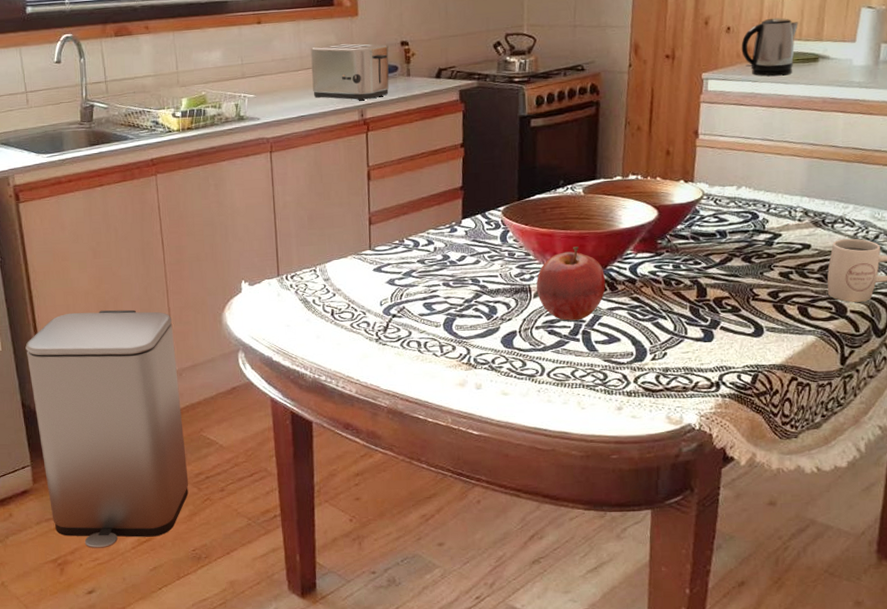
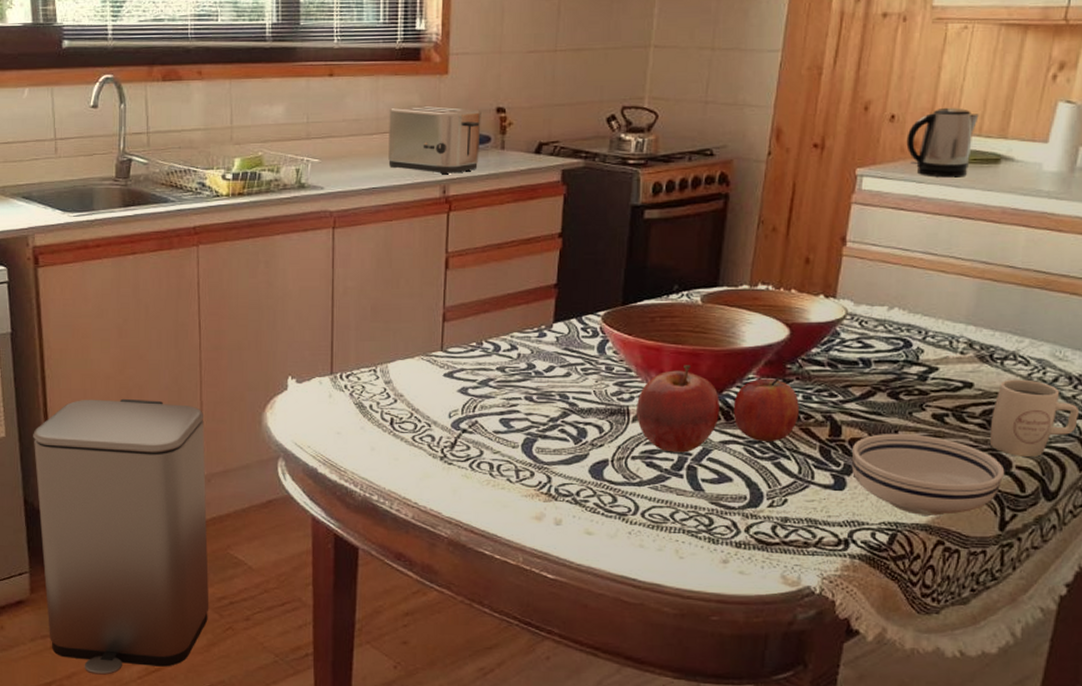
fruit: none [616,251,671,307] -> present [733,377,799,442]
bowl: none [716,290,842,357] -> present [851,433,1005,516]

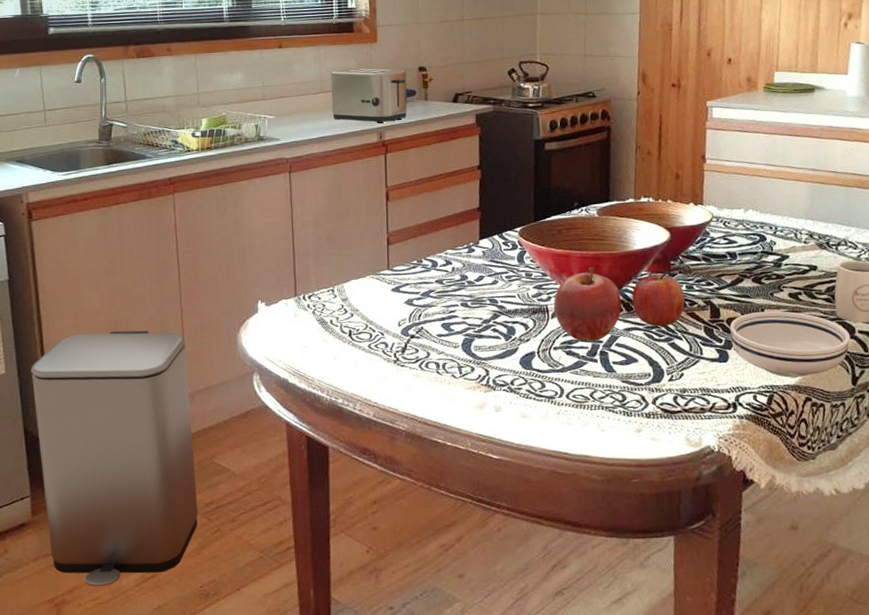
kettle: present [906,107,979,178] -> none [742,50,794,106]

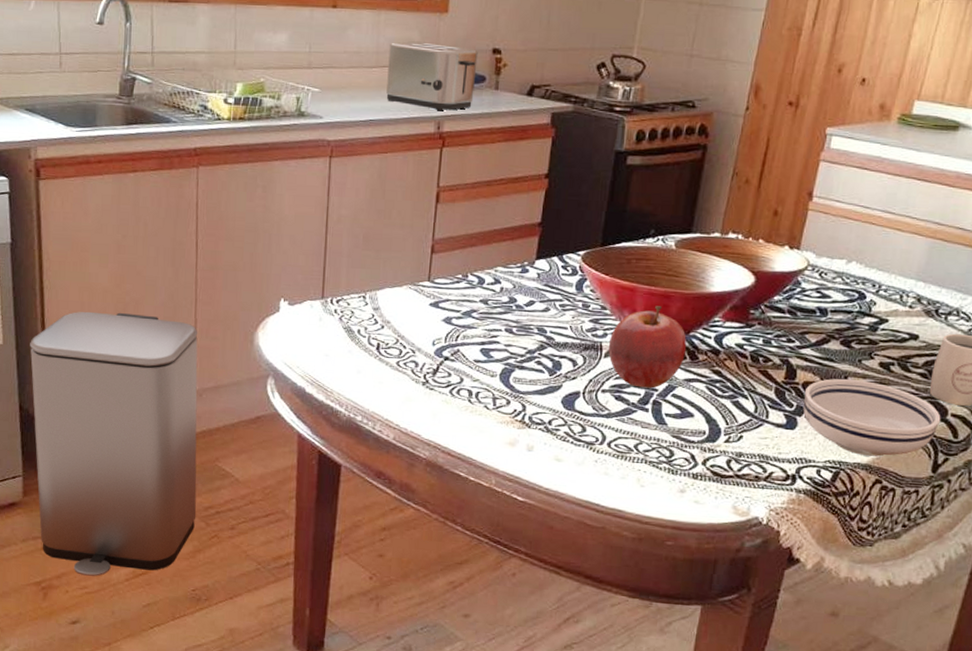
fruit: present [632,272,685,327] -> none [698,321,760,382]

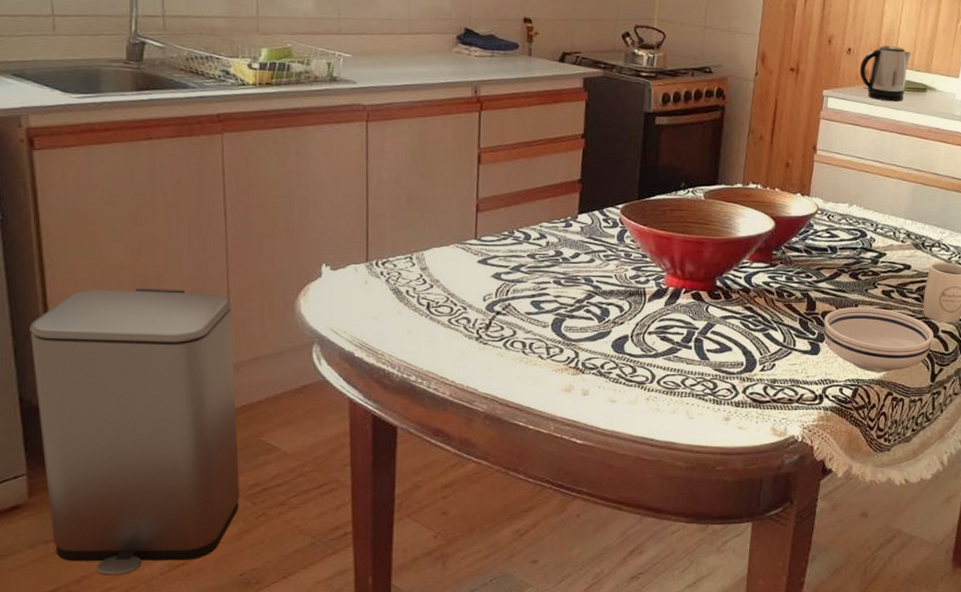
toaster: present [386,41,478,111] -> none [421,9,510,76]
apple: present [609,306,687,389] -> none [652,252,721,327]
kettle: none [874,74,943,142] -> present [860,45,911,102]

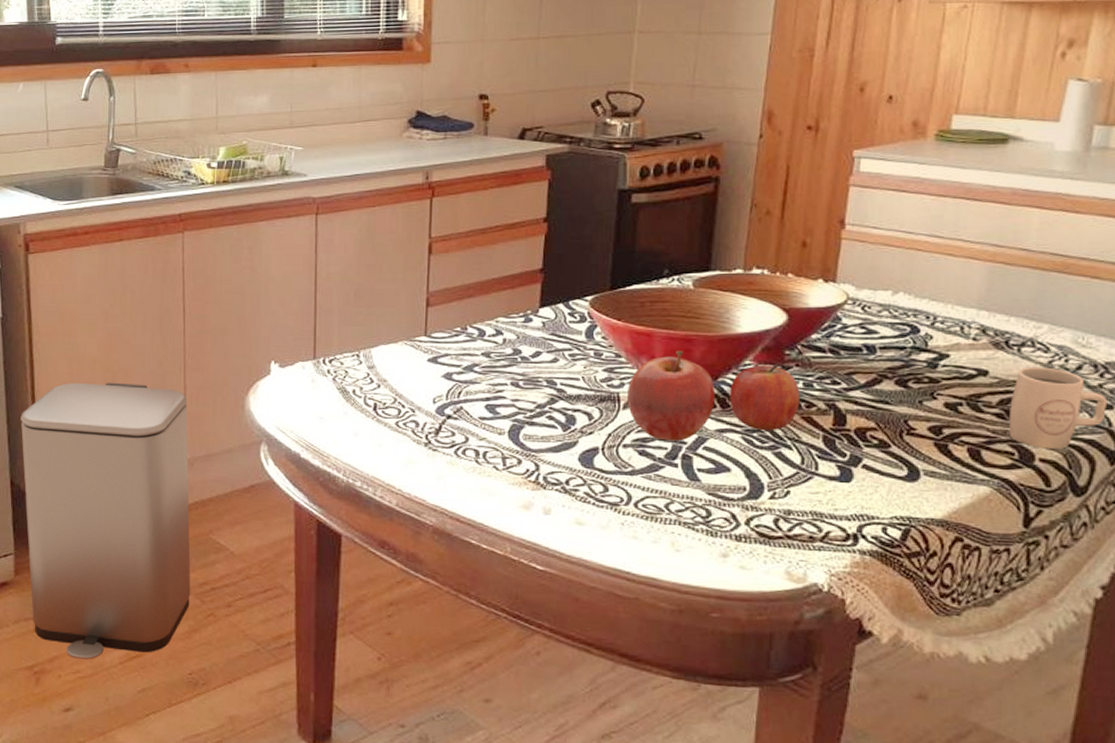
apple: none [652,252,721,327] -> present [628,351,716,441]
fruit: none [731,262,783,317] -> present [729,364,800,431]
bowl: present [823,306,934,372] -> none [858,422,1027,511]
kettle: present [860,45,911,102] -> none [906,87,983,159]

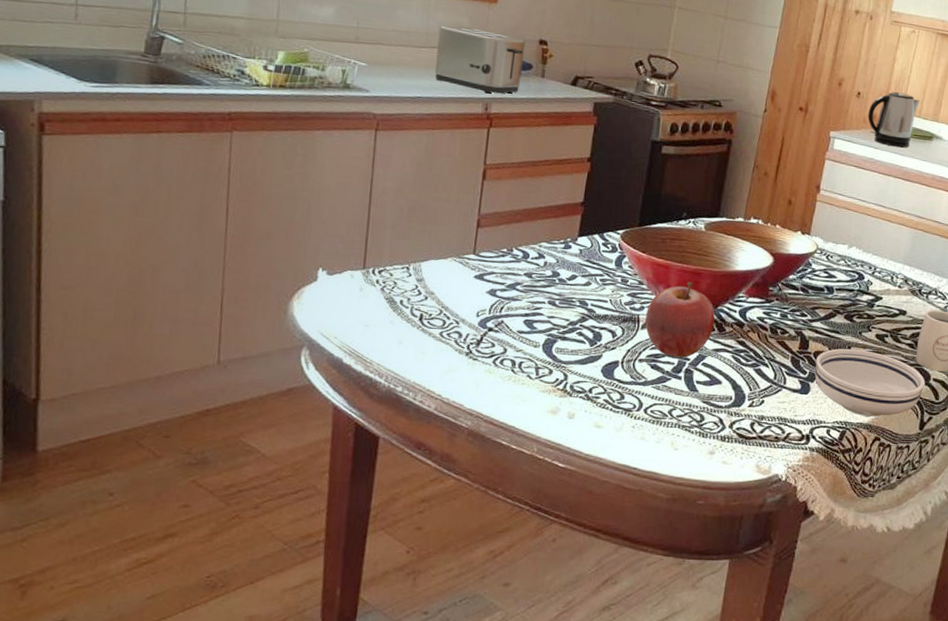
pedal bin: present [20,382,191,660] -> none [20,277,225,568]
toaster: none [371,93,464,161] -> present [435,25,526,94]
fruit: present [729,364,800,431] -> none [725,297,778,352]
bowl: none [858,422,1027,511] -> present [814,348,925,417]
kettle: none [906,87,983,159] -> present [868,91,920,148]

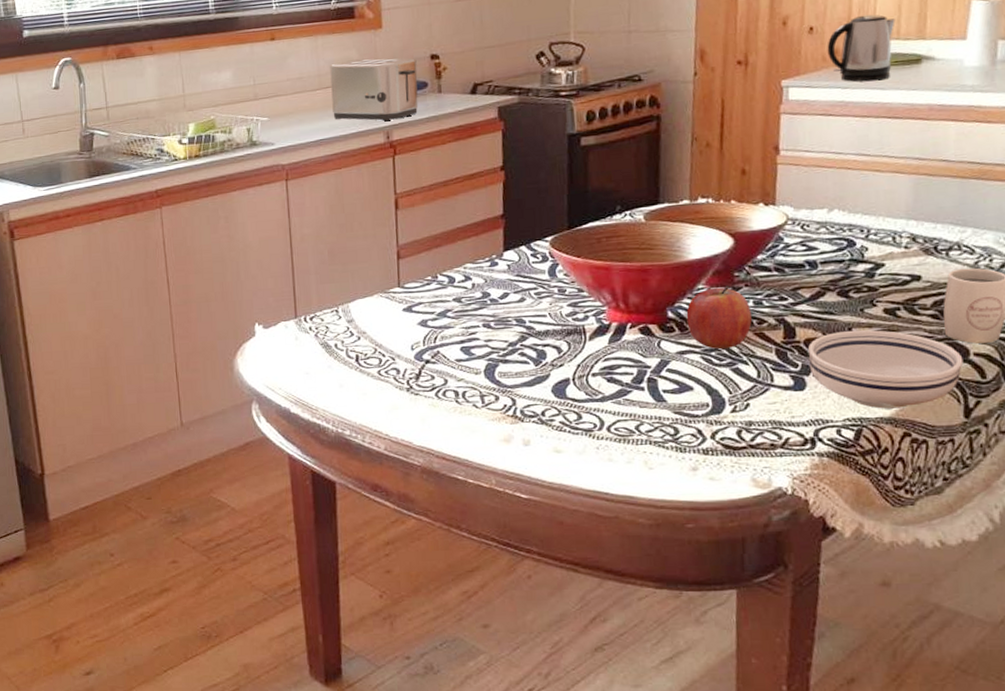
apple: present [645,282,715,358] -> none [592,281,674,367]
fruit: none [725,297,778,352] -> present [686,285,752,350]

